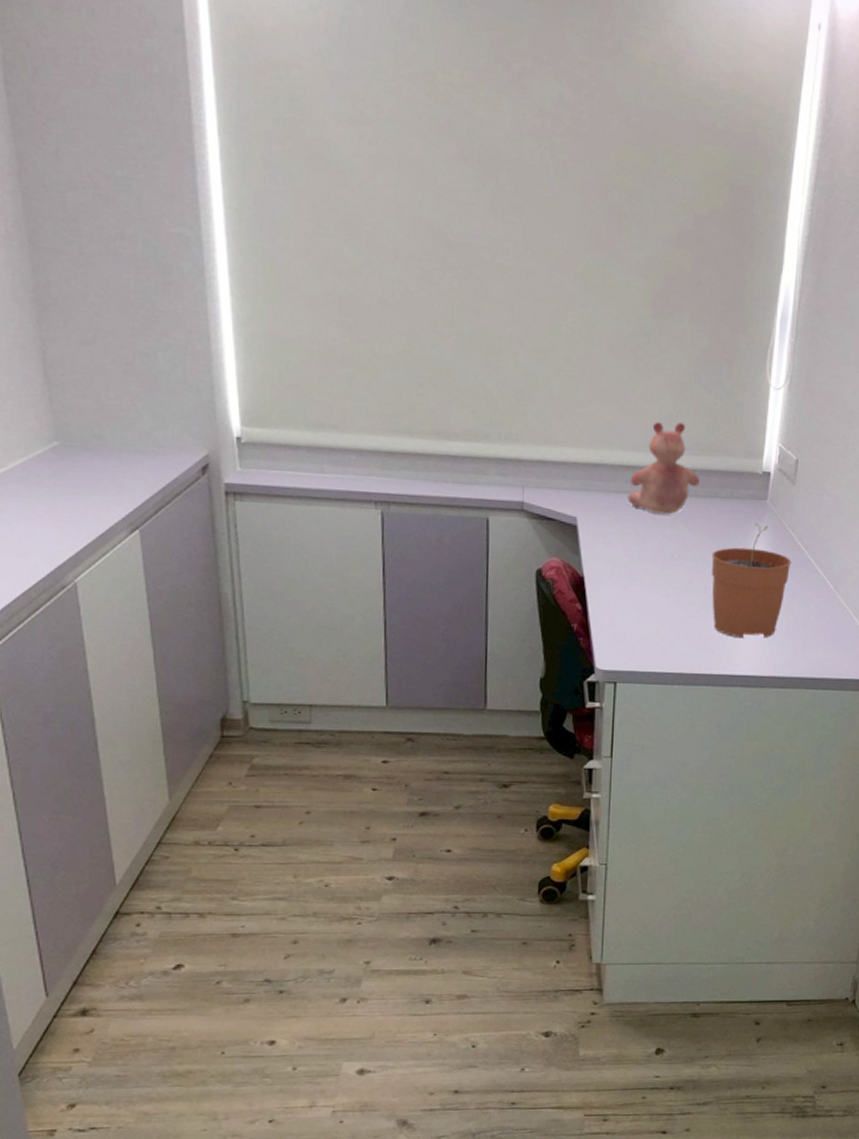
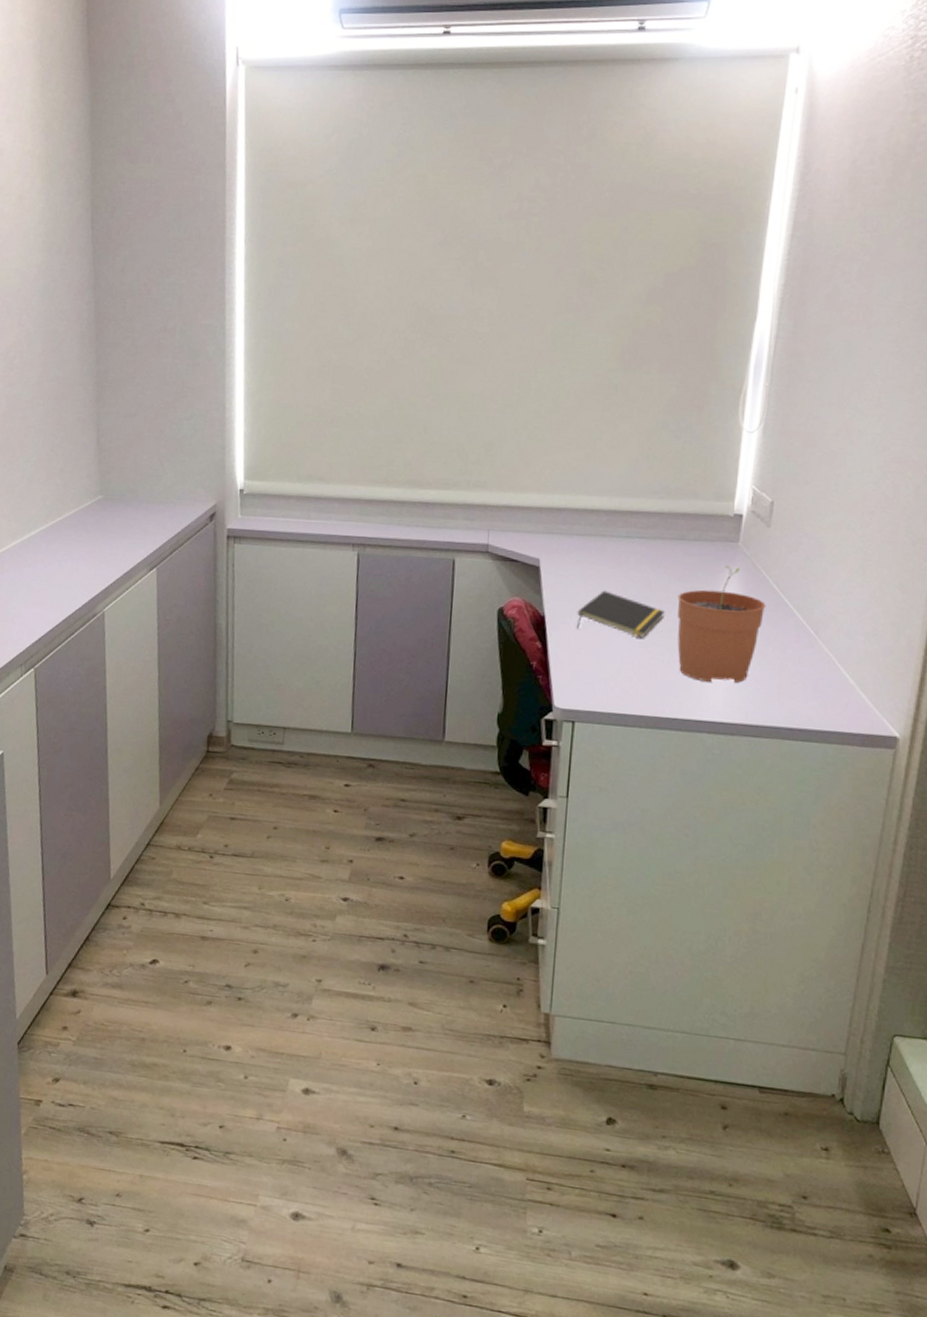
notepad: none [615,549,700,597] -> present [576,590,665,638]
teddy bear: present [627,422,700,515] -> none [591,467,666,557]

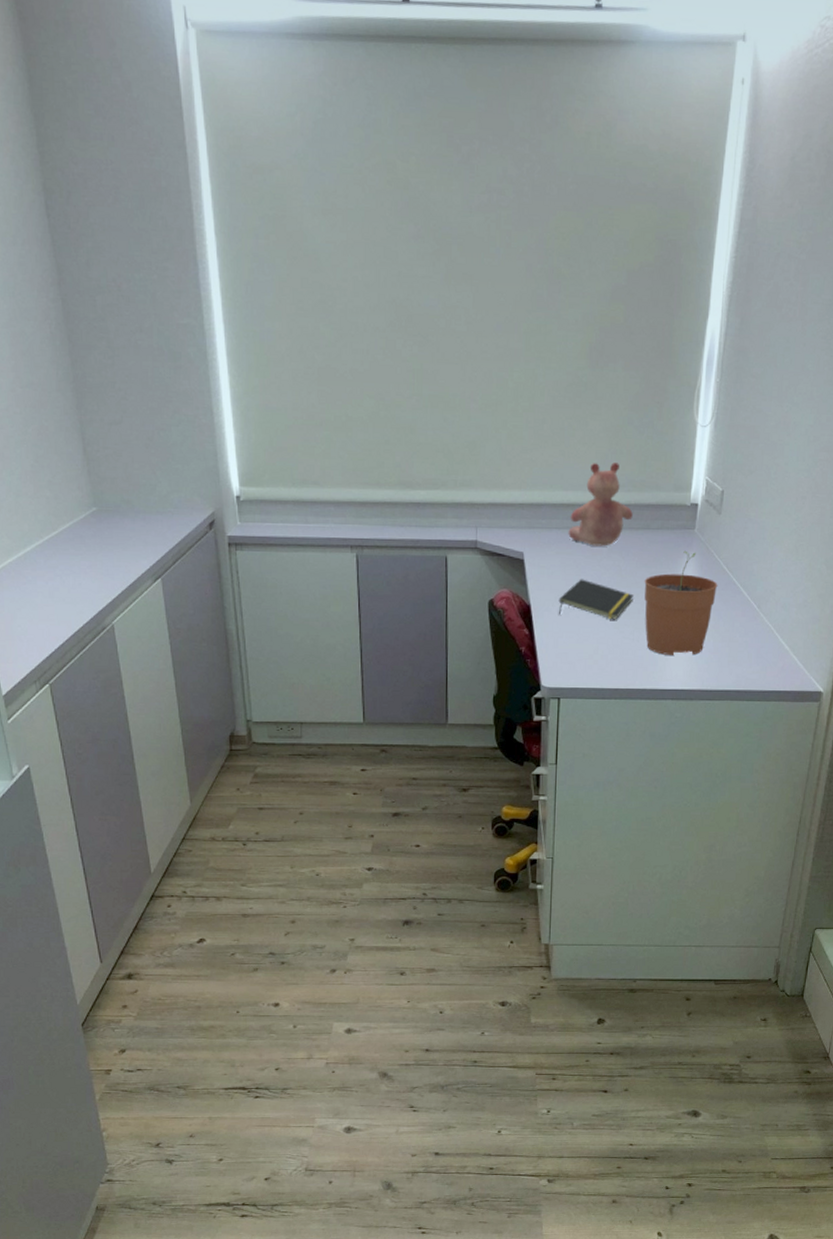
teddy bear: none [591,467,666,557] -> present [568,462,633,546]

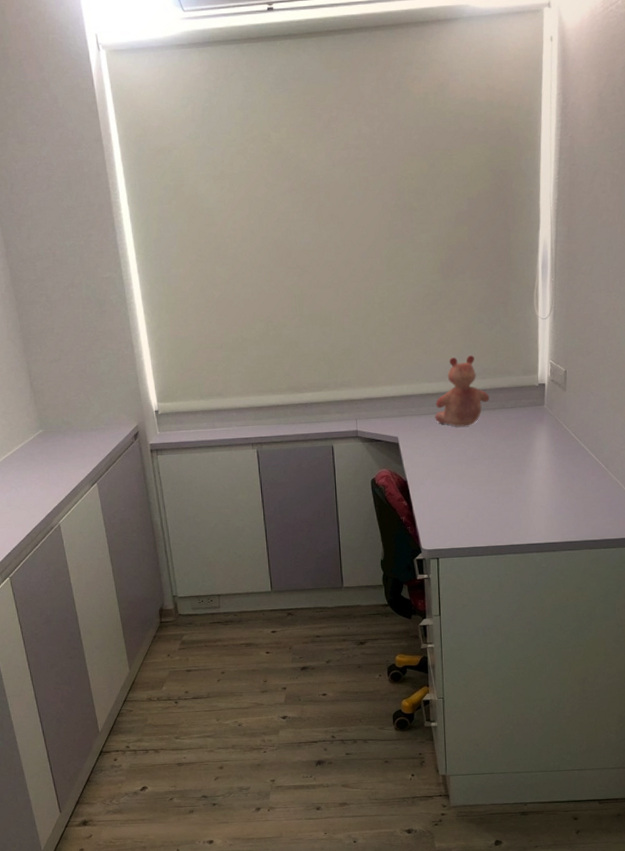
notepad: present [558,579,633,620] -> none [431,455,496,488]
plant pot: present [644,550,718,655] -> none [504,424,569,514]

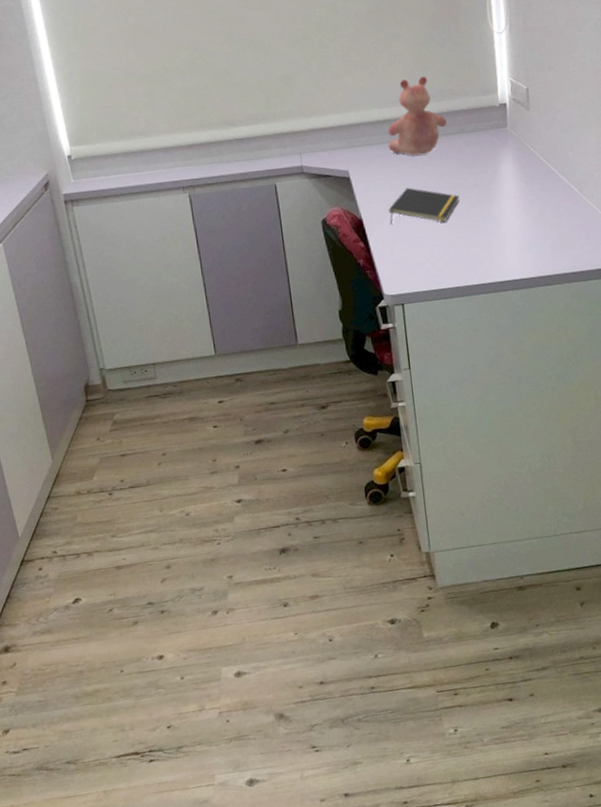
notepad: none [431,455,496,488] -> present [388,187,460,224]

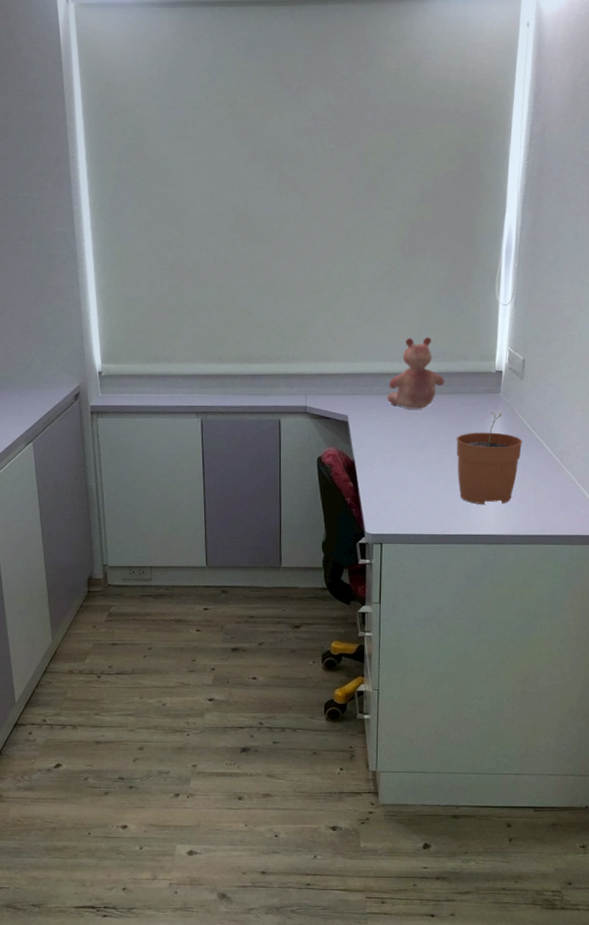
notepad: present [388,187,460,224] -> none [379,438,447,474]
plant pot: none [467,148,538,249] -> present [456,412,523,504]

